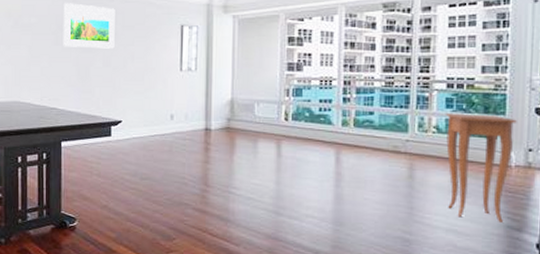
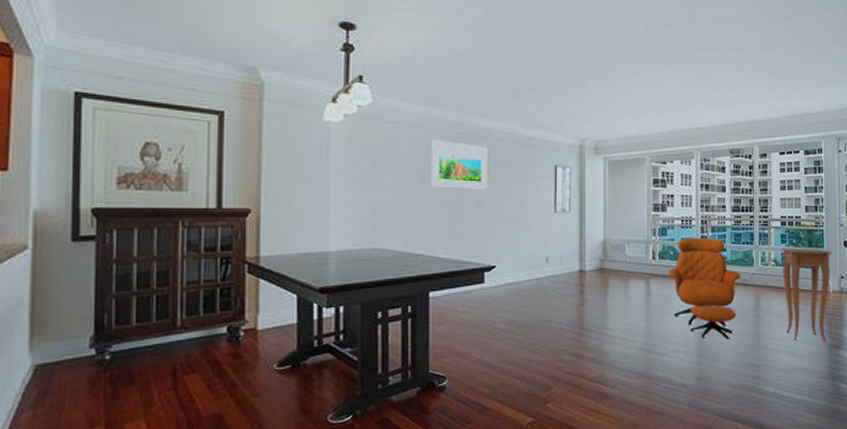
armchair: none [302,98,391,210] -> present [668,237,741,340]

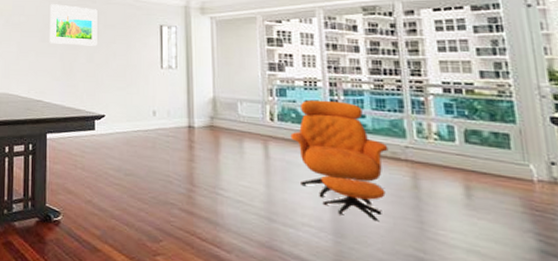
side table: present [781,248,832,342] -> none [447,119,534,246]

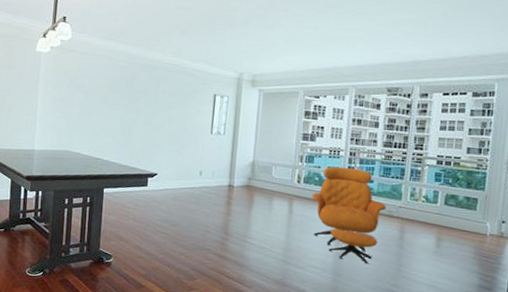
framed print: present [49,4,98,46] -> none [111,68,158,111]

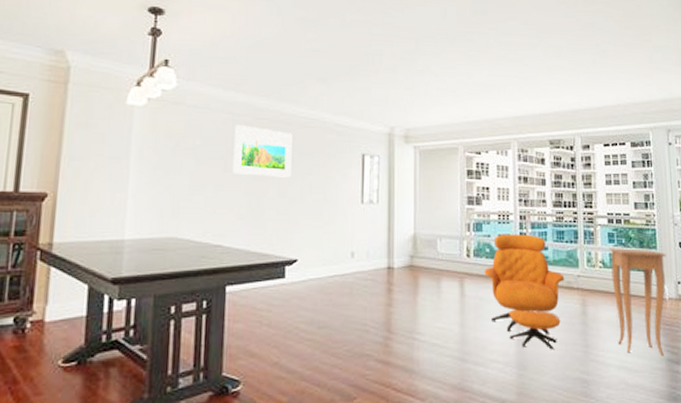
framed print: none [111,68,158,111] -> present [232,125,293,178]
side table: none [431,186,494,282] -> present [609,248,666,356]

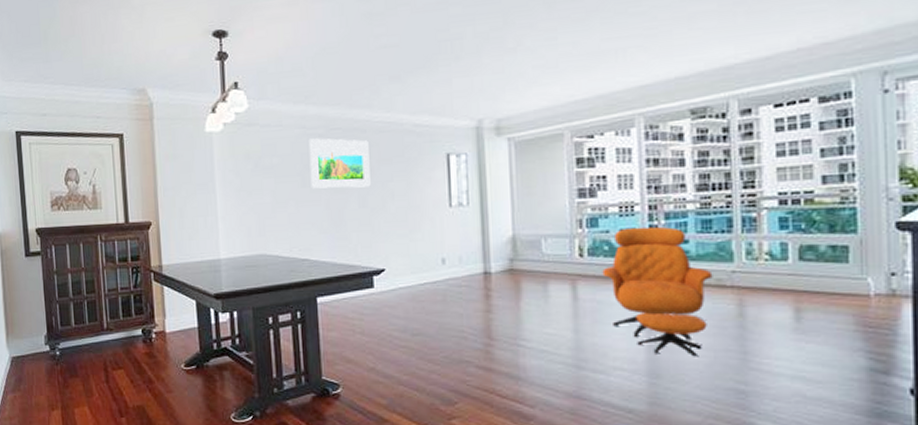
side table: present [609,248,666,356] -> none [780,234,873,364]

